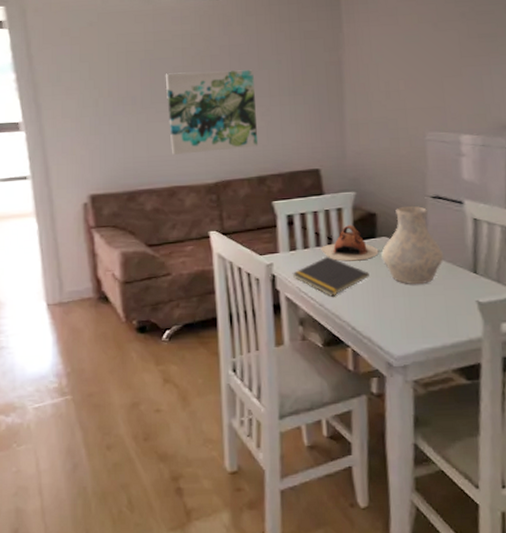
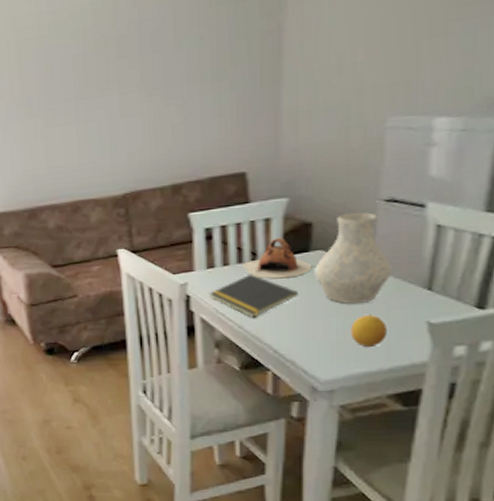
wall art: present [165,69,259,155] -> none [63,50,174,164]
fruit: none [415,293,446,324] -> present [350,314,387,347]

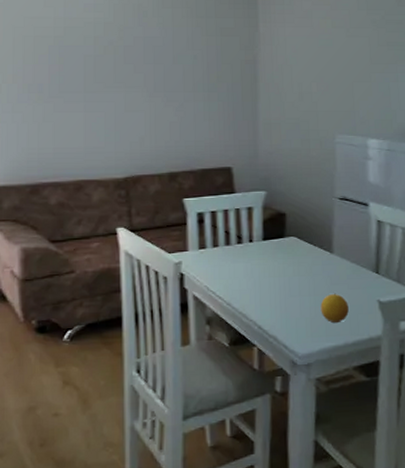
notepad: present [209,273,298,318] -> none [201,255,277,296]
teapot: present [243,237,312,279] -> none [230,224,287,261]
vase: present [315,212,393,304] -> none [289,206,349,285]

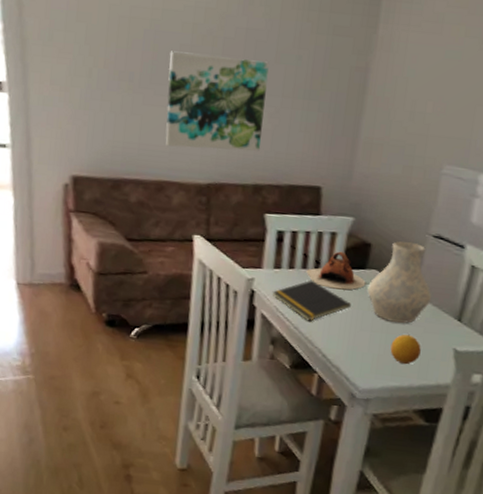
wall art: none [75,62,171,147] -> present [165,51,269,151]
notepad: none [201,255,277,296] -> present [272,280,351,321]
teapot: none [230,224,287,261] -> present [306,251,366,290]
vase: none [289,206,349,285] -> present [367,241,432,324]

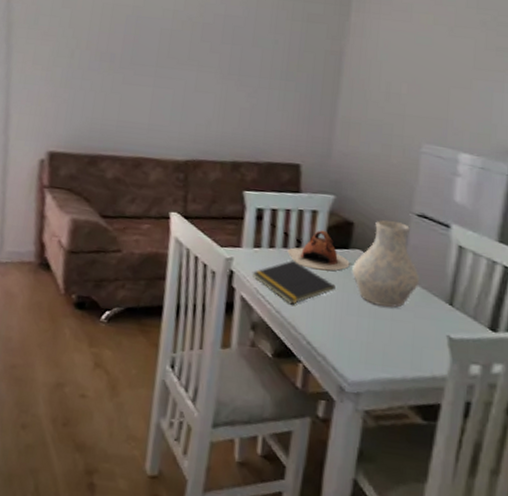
wall art: present [165,51,269,151] -> none [144,34,247,129]
fruit: present [390,334,421,364] -> none [379,319,413,353]

